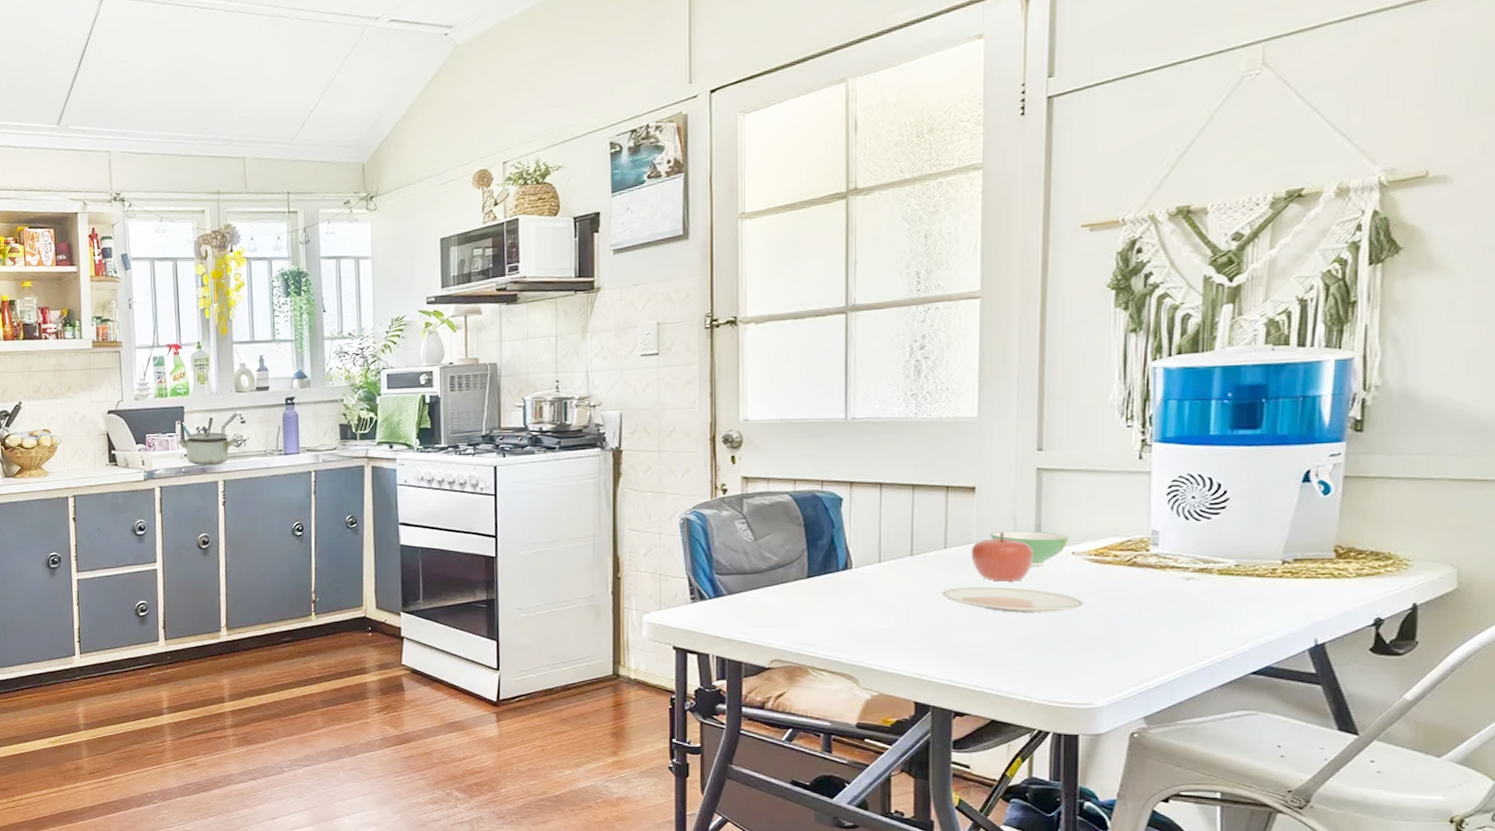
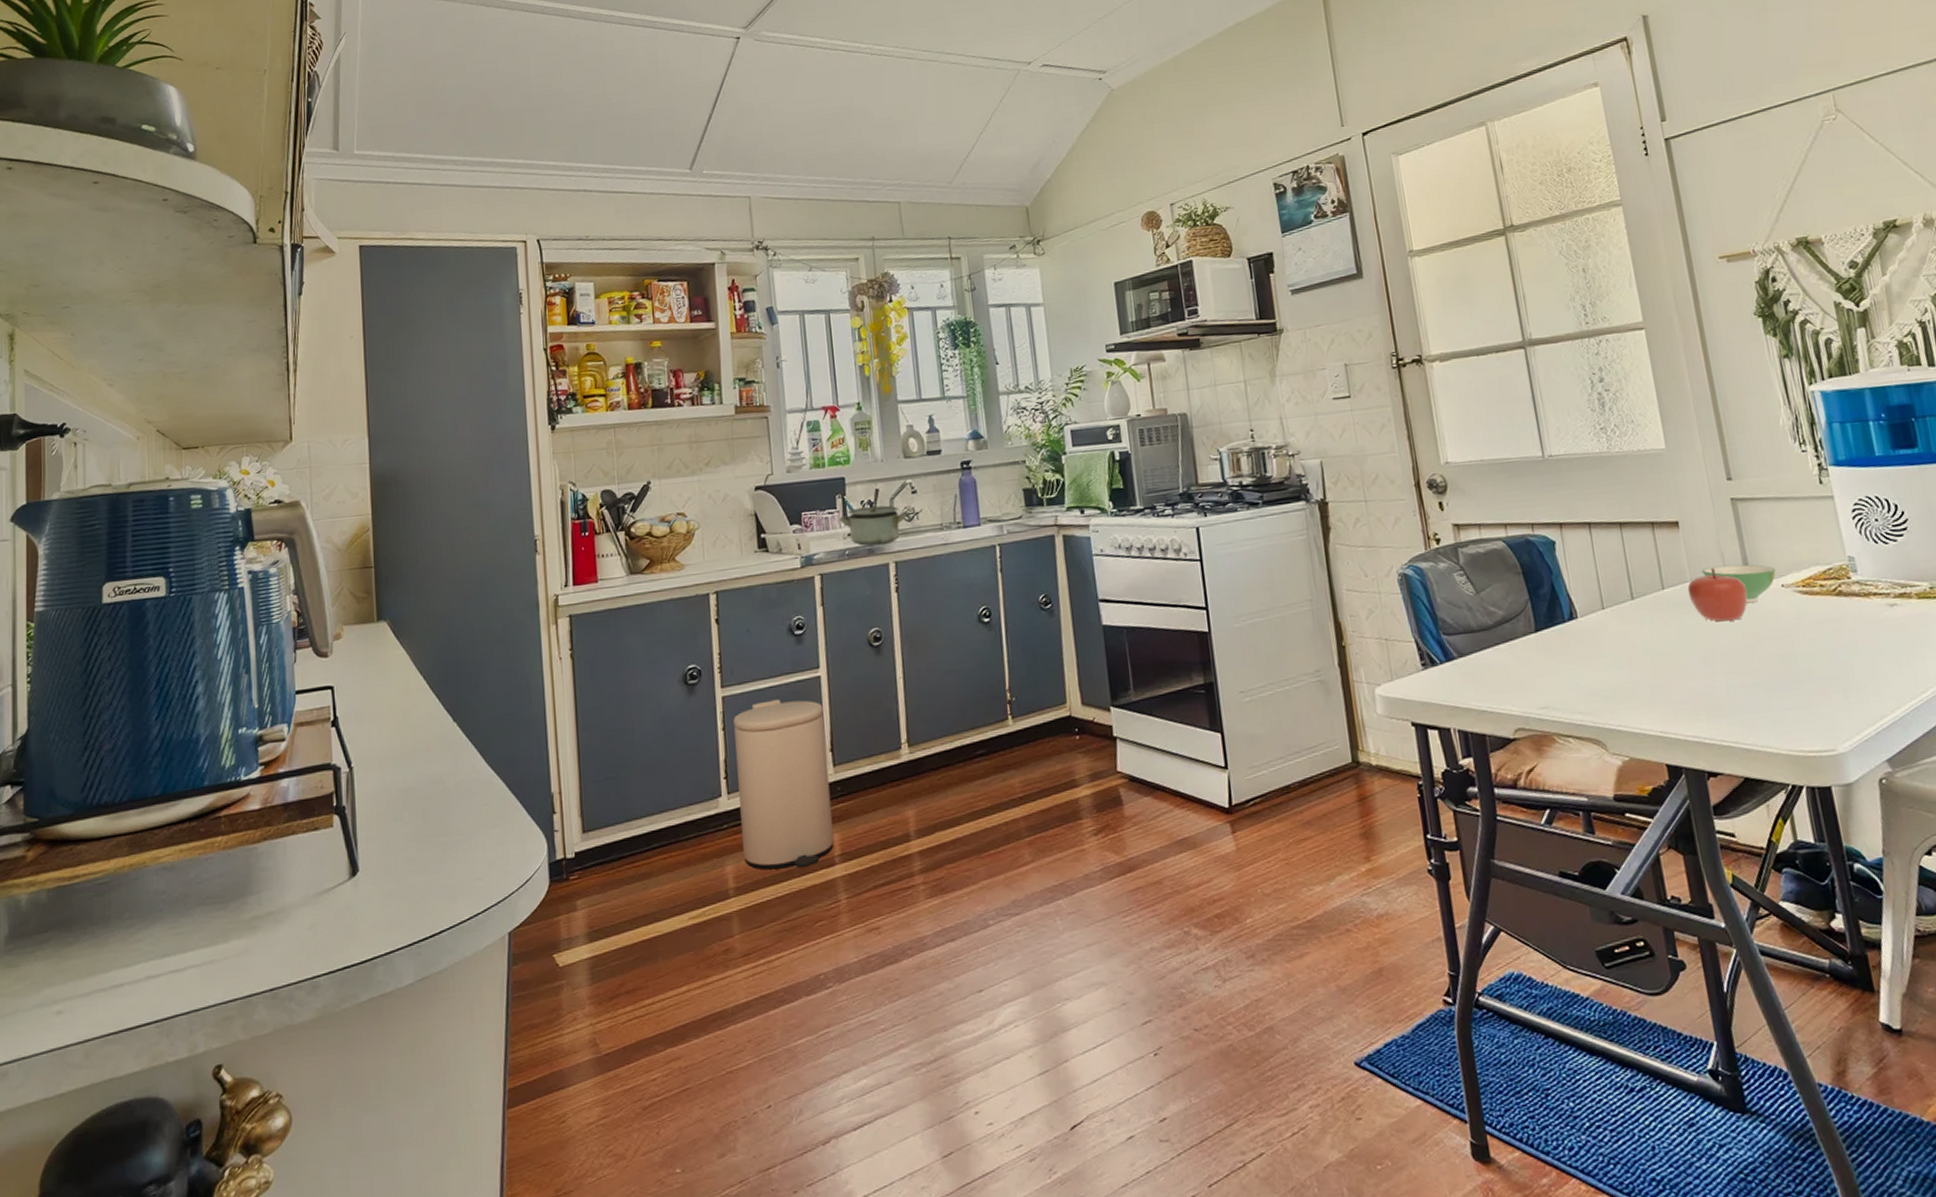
pedal bin: none [86,585,164,715] -> present [733,699,835,870]
plate: present [941,586,1084,612] -> none [1668,627,1805,655]

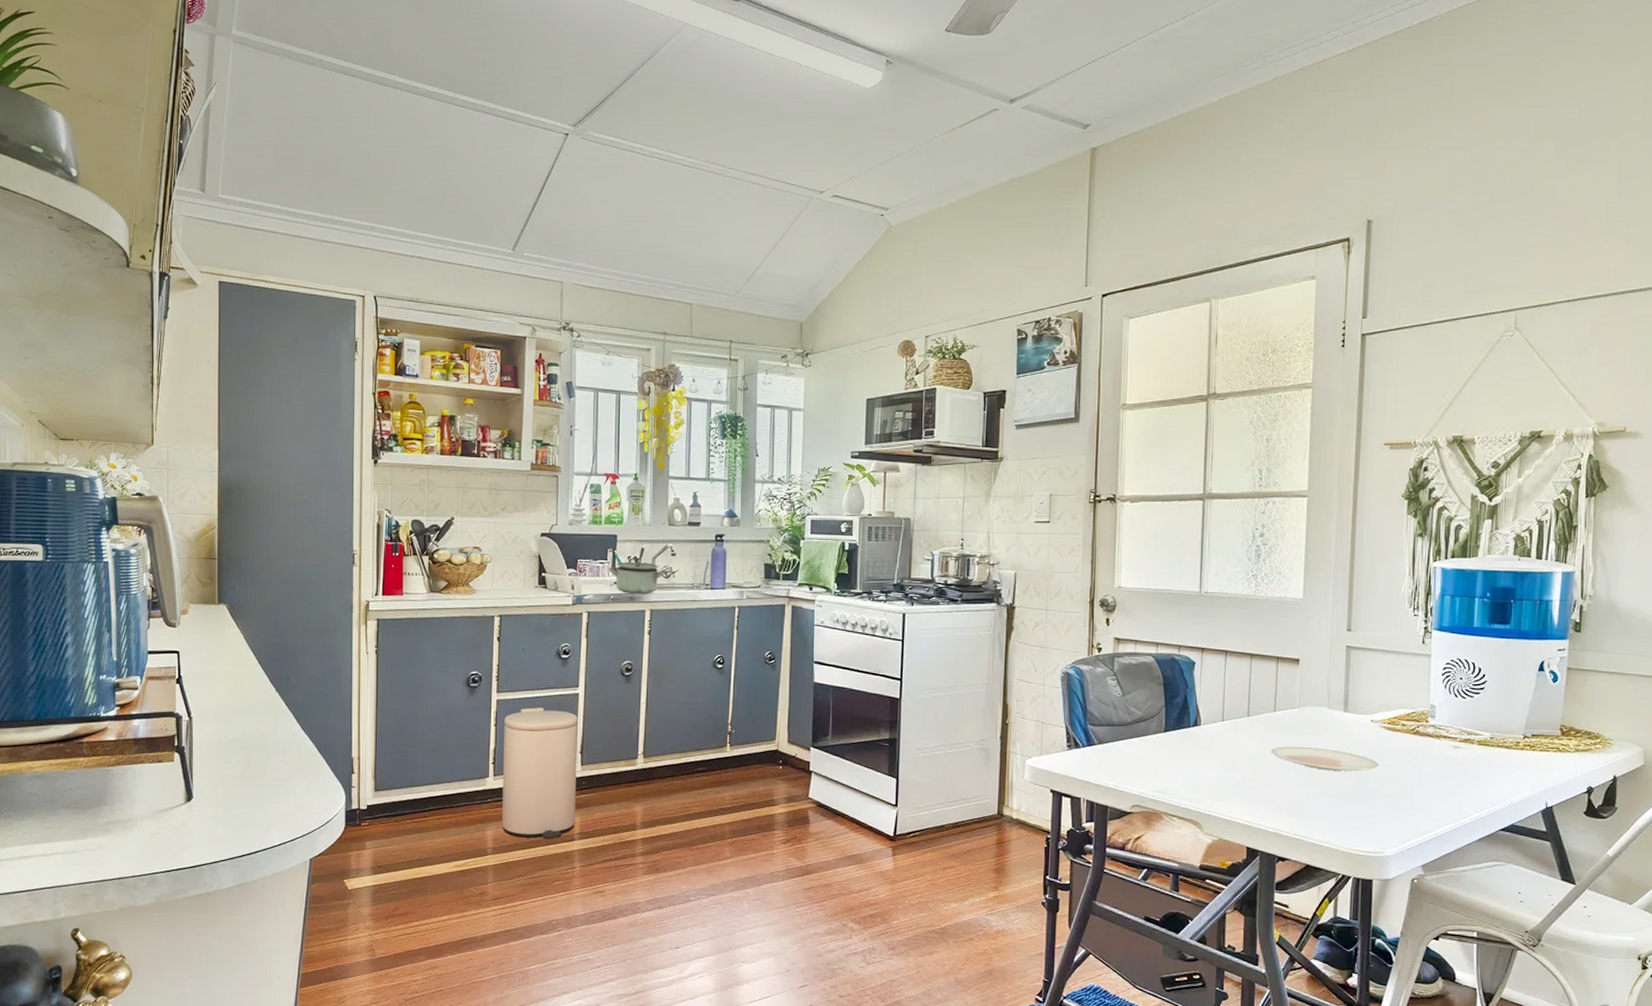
plate: none [1668,627,1805,655] -> present [1270,746,1380,772]
fruit: present [1687,567,1748,622] -> none [1294,699,1343,743]
bowl: present [1701,564,1776,603] -> none [1309,698,1369,731]

